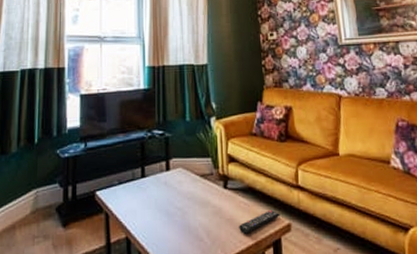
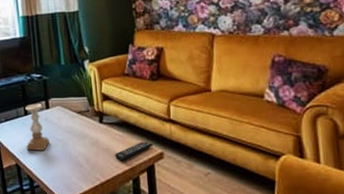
candle holder: none [139,164,167,221] -> present [25,103,50,151]

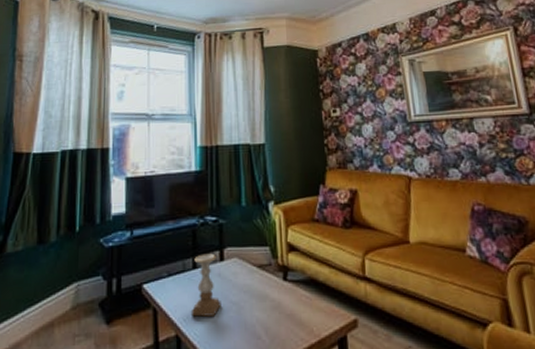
remote control: present [115,141,153,161] -> none [300,304,346,331]

